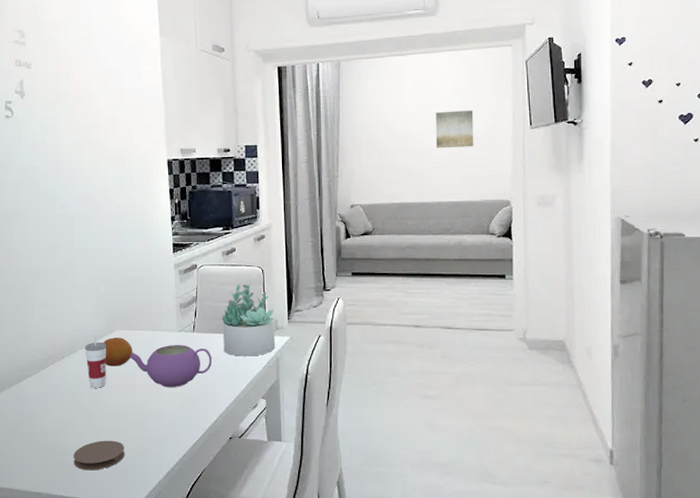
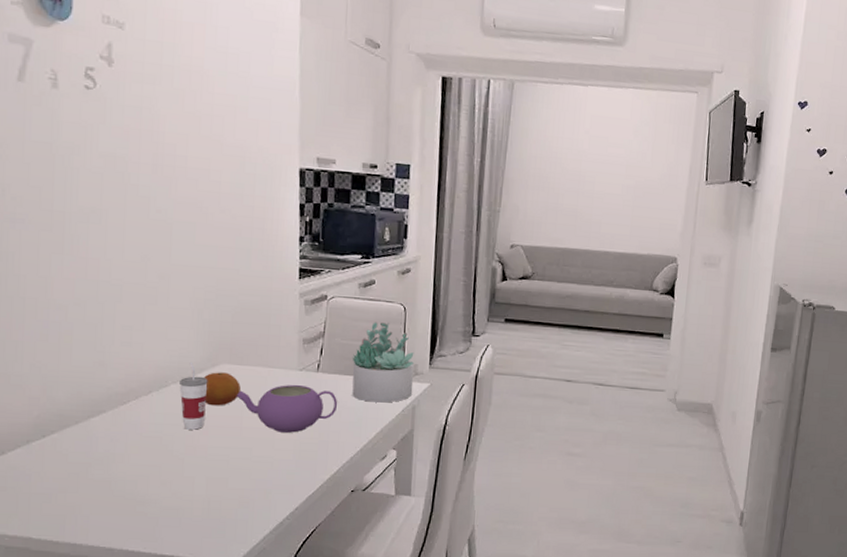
coaster: present [74,440,125,471] -> none [157,489,224,524]
wall art: present [435,110,474,149] -> none [608,154,651,197]

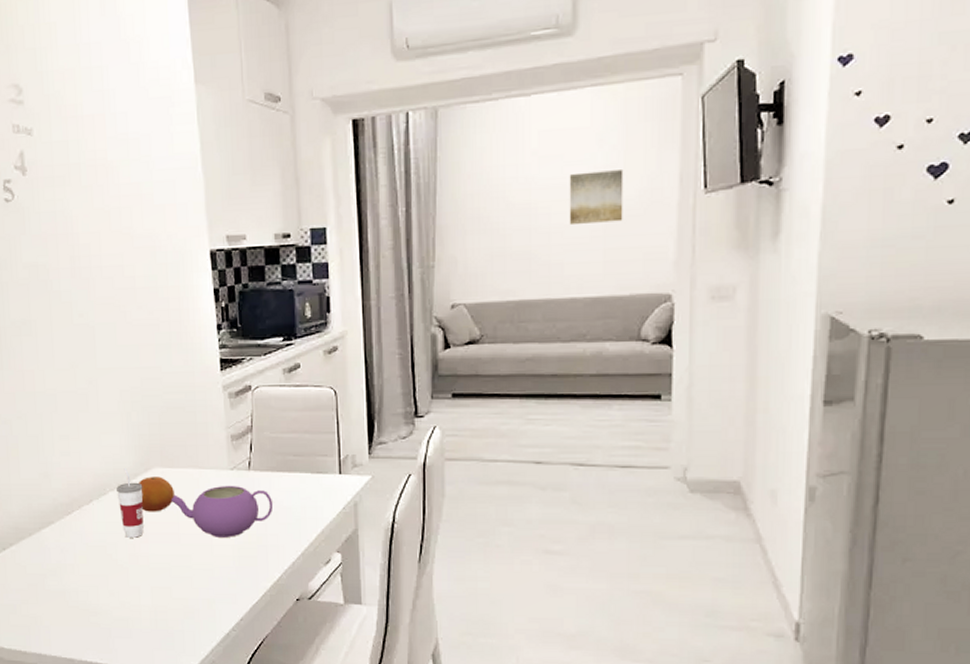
succulent plant: present [352,322,414,403] -> none [283,409,353,500]
wall art: none [608,154,651,197] -> present [569,170,624,226]

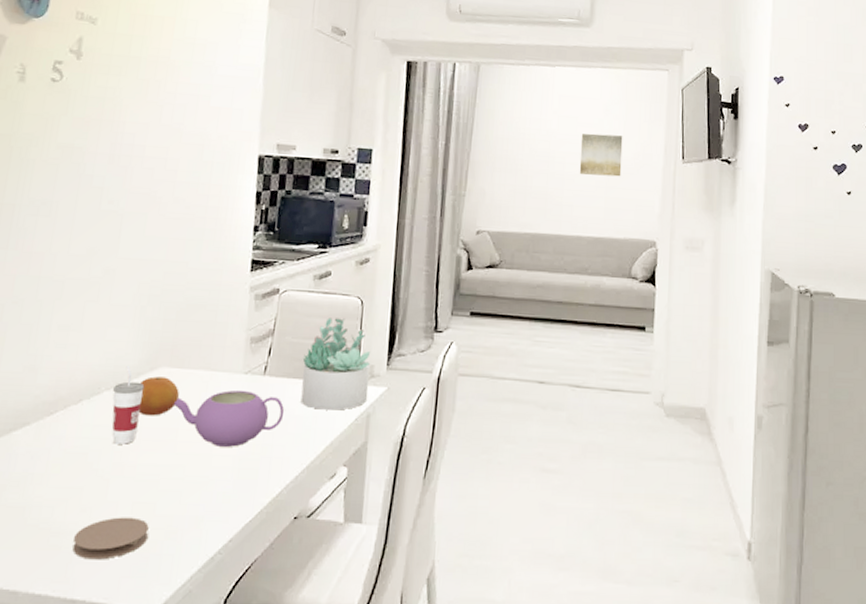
coaster: none [109,599,170,635] -> present [72,517,149,560]
succulent plant: none [283,409,353,500] -> present [300,317,371,411]

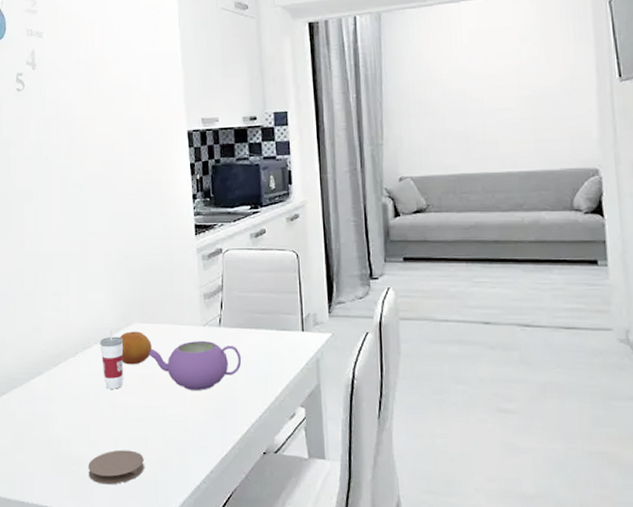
succulent plant: present [300,317,371,411] -> none [251,270,315,356]
wall art: present [579,133,623,177] -> none [497,62,549,109]

